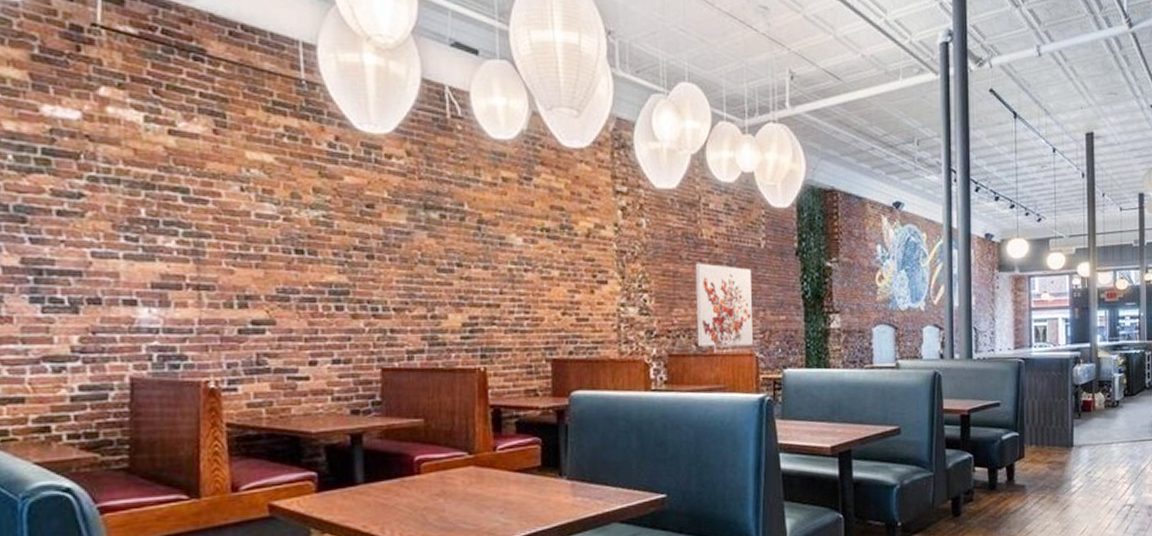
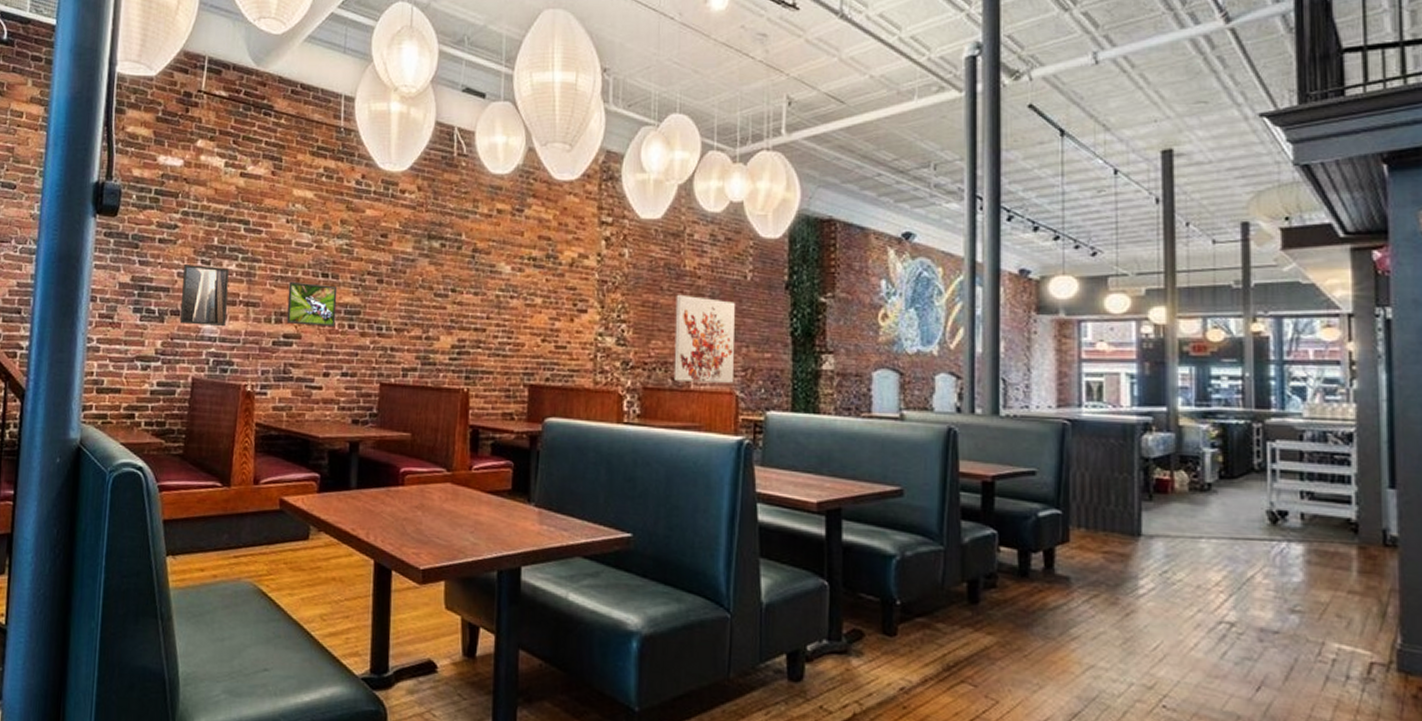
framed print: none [100,242,170,316] -> present [180,265,229,327]
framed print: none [252,259,319,309] -> present [286,281,338,326]

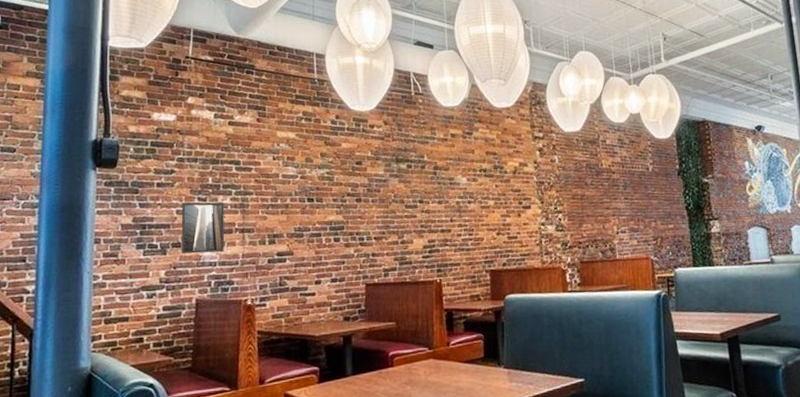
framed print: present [286,281,338,326] -> none [279,207,323,244]
wall art: present [673,294,735,383] -> none [598,186,649,254]

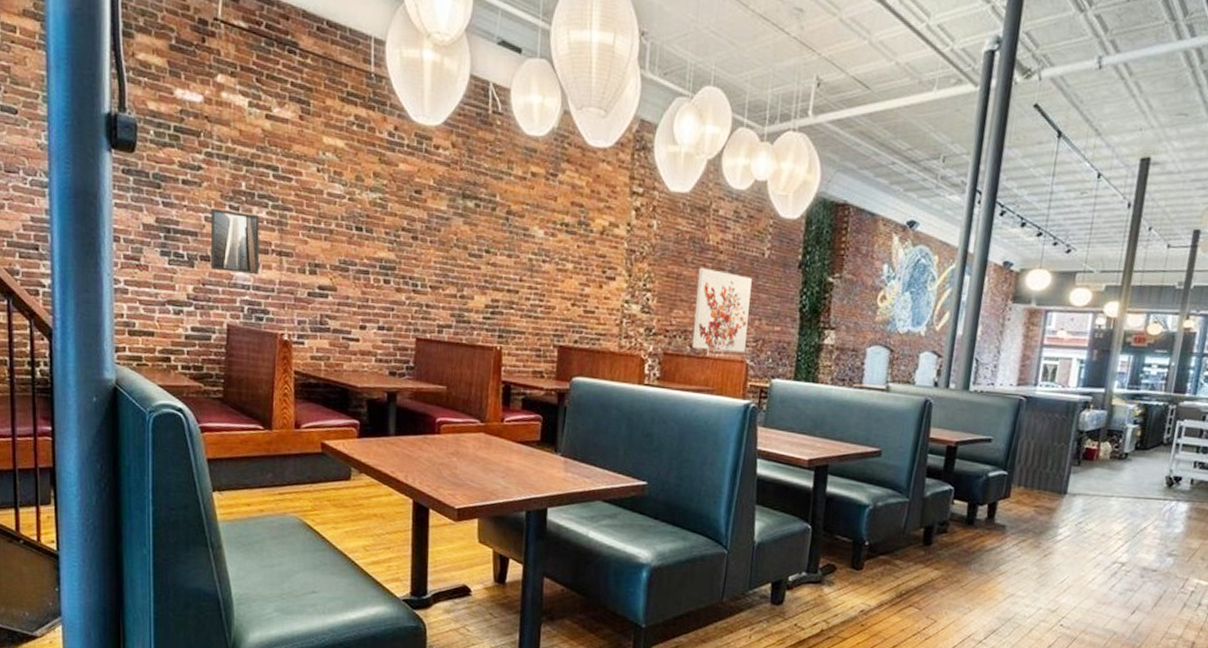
wall art: none [598,186,649,254] -> present [691,267,752,352]

